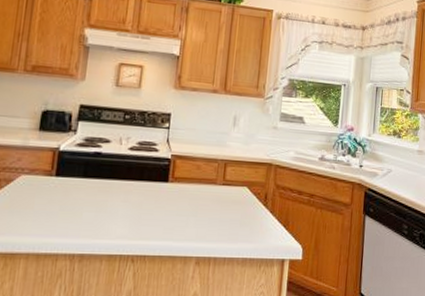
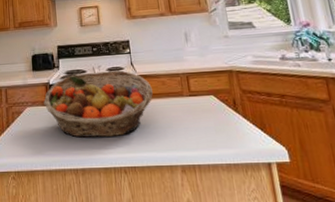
fruit basket: none [46,143,185,220] -> present [44,70,153,138]

